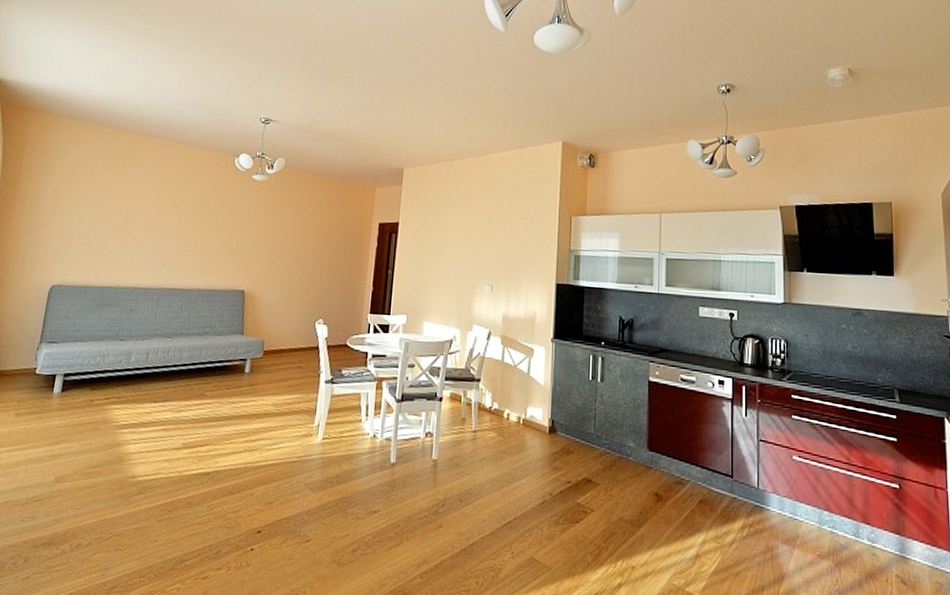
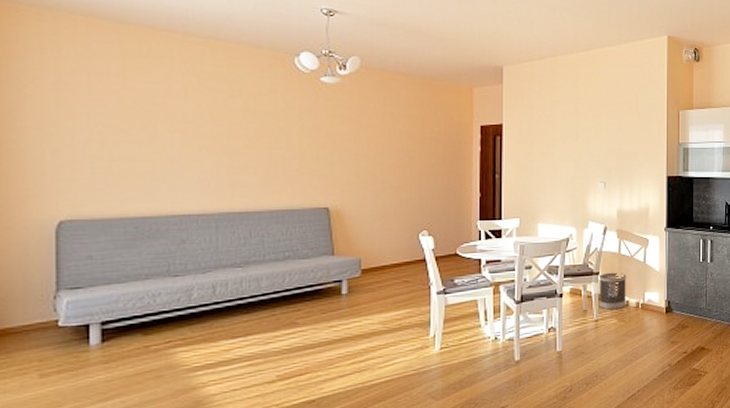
wastebasket: none [479,380,509,422] -> present [600,272,626,310]

